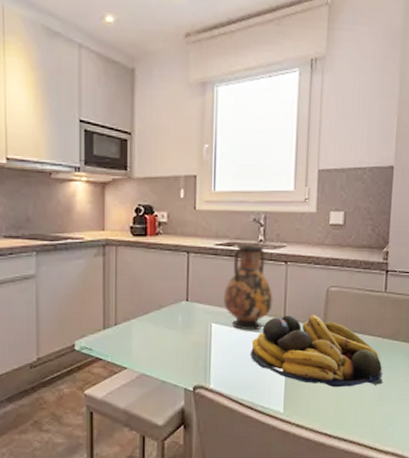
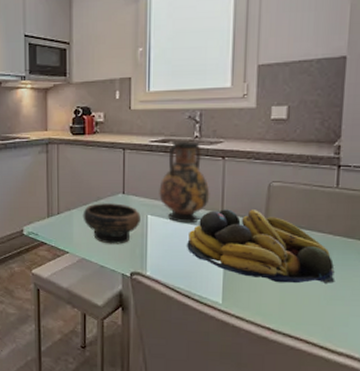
bowl: none [143,311,205,357] -> present [83,203,141,244]

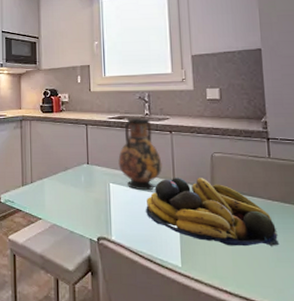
bowl: present [83,203,141,244] -> none [53,173,104,211]

